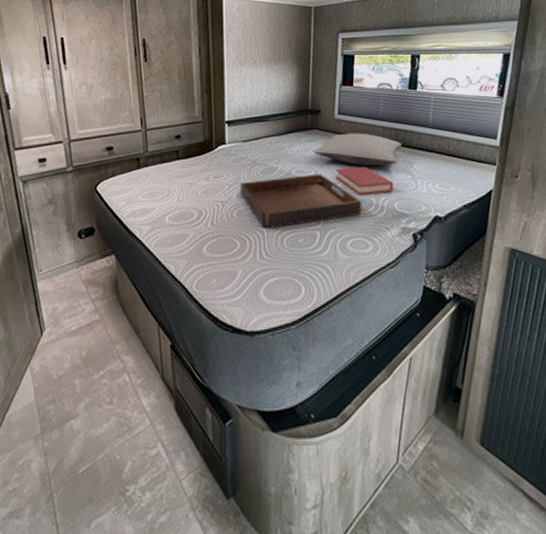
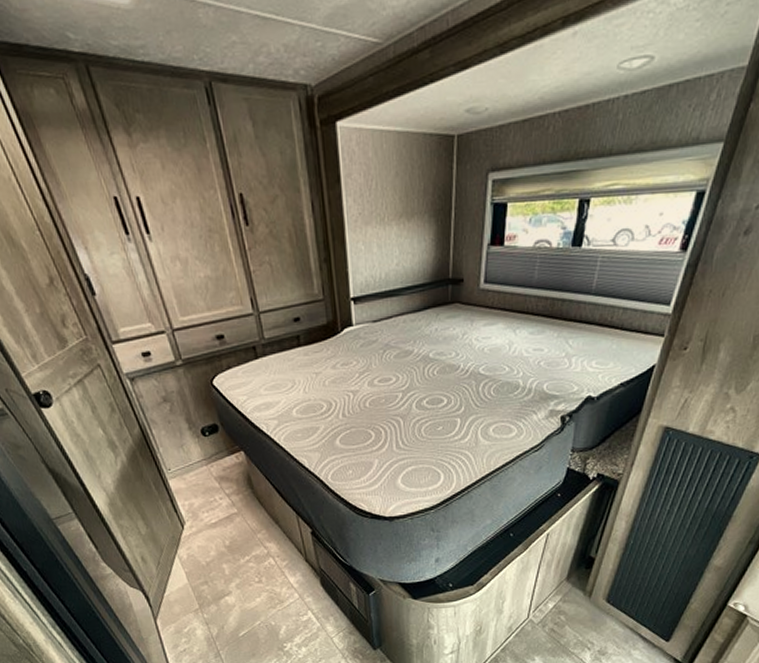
serving tray: present [240,174,362,228] -> none [371,355,508,417]
pillow: present [313,133,402,165] -> none [454,305,557,344]
hardback book: present [335,166,394,196] -> none [479,345,545,378]

